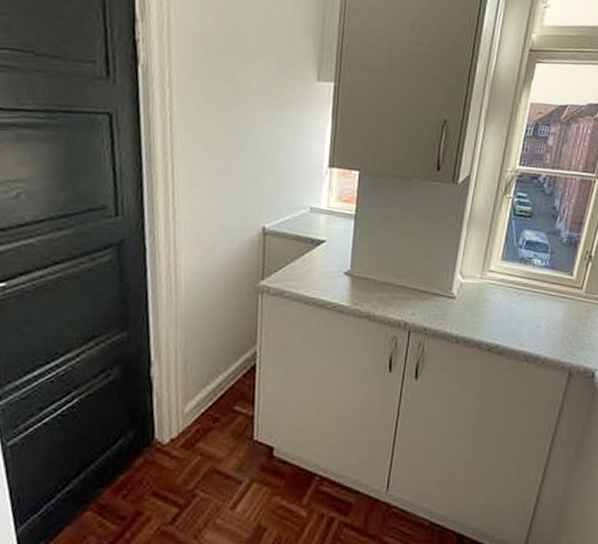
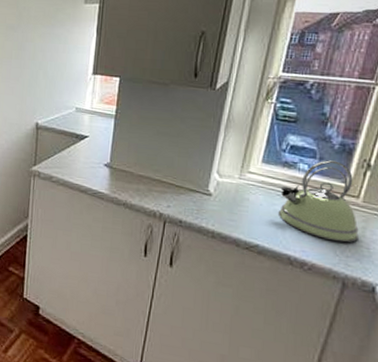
kettle: none [515,254,582,333] -> present [277,160,359,243]

